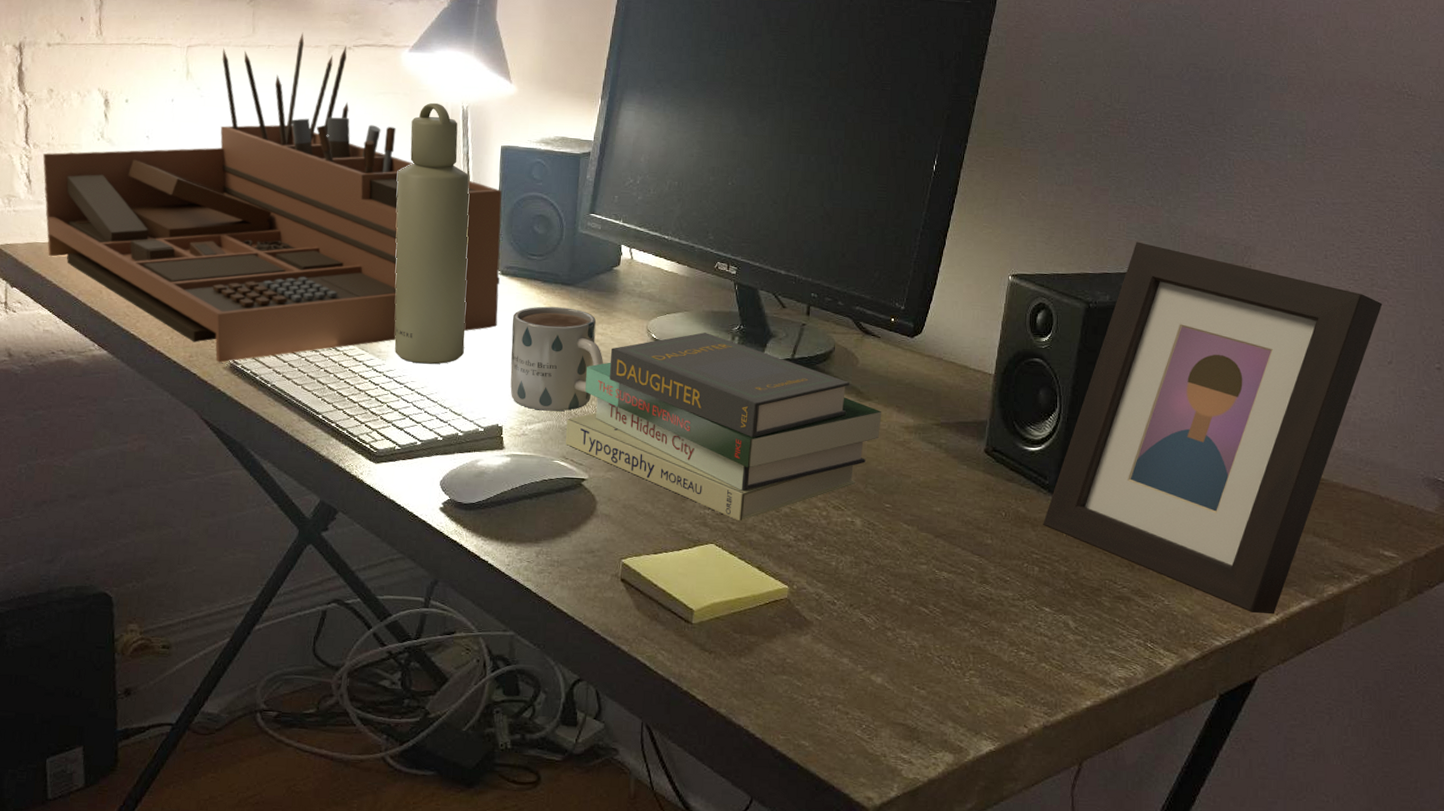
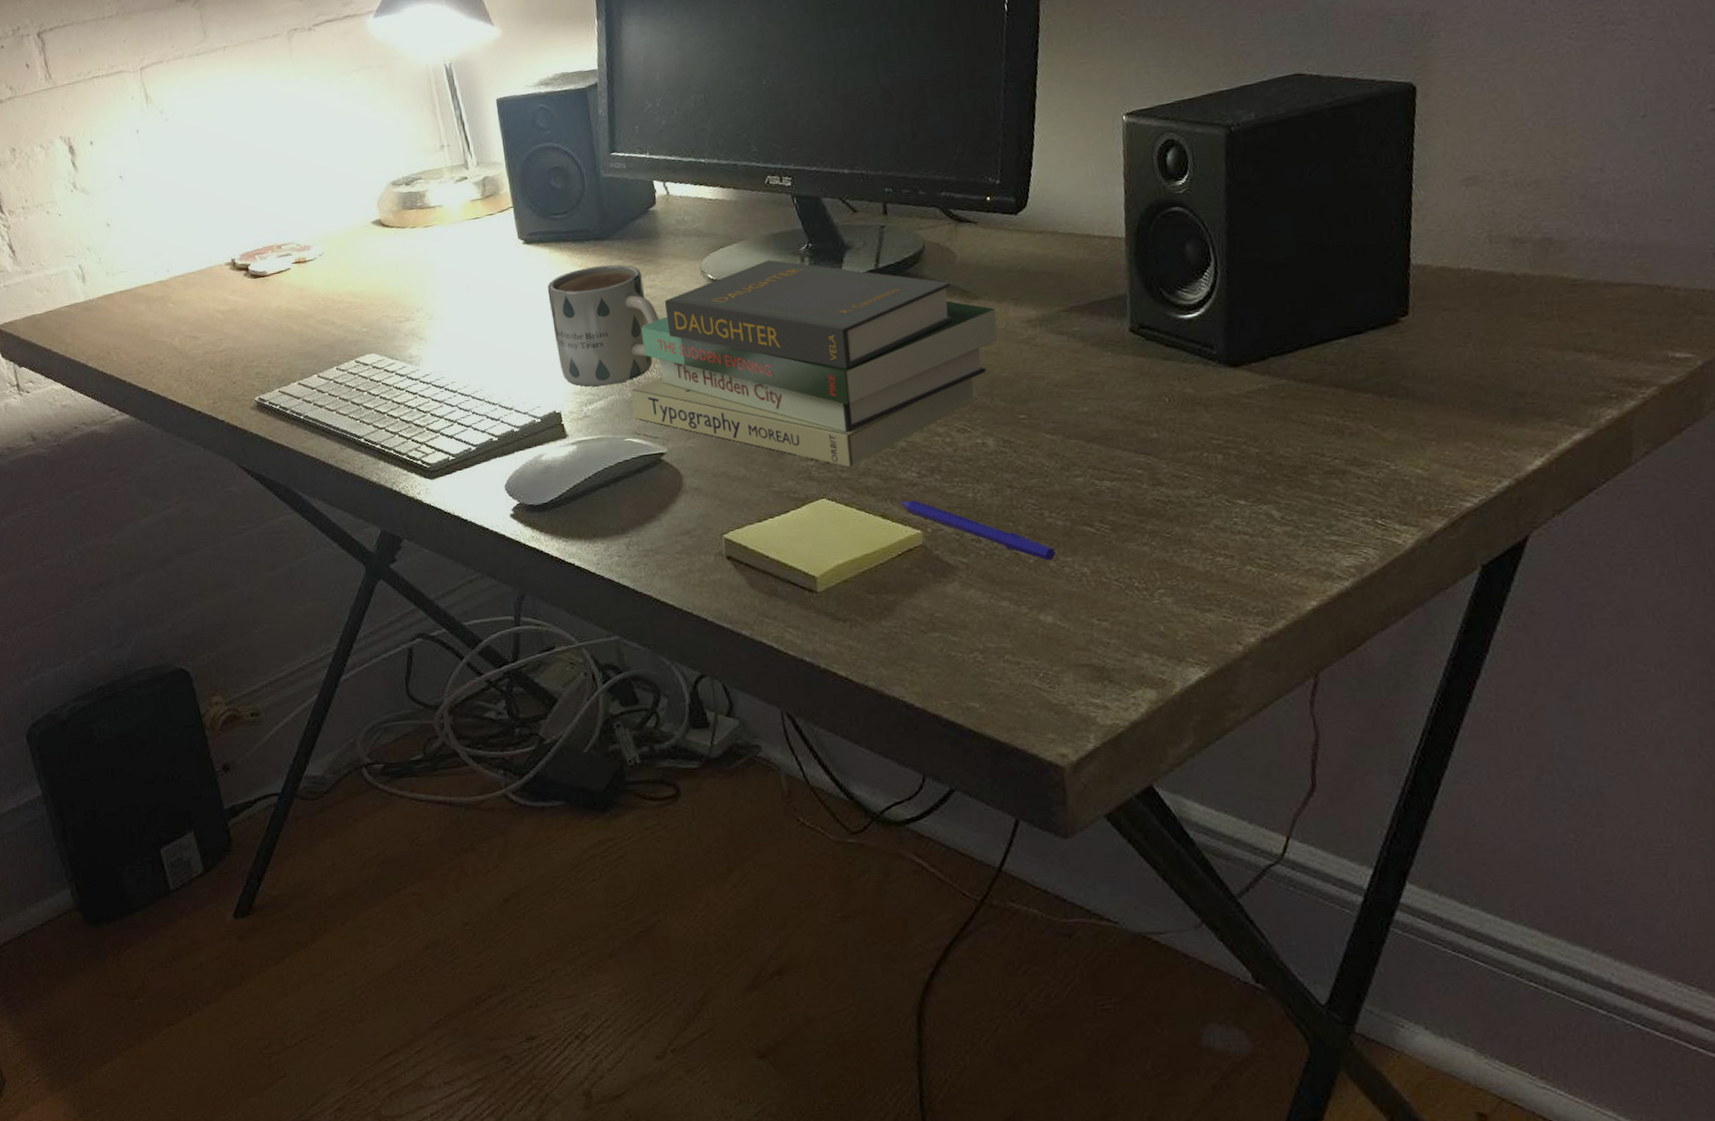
desk organizer: present [42,32,502,363] -> none [19,23,532,404]
bottle: present [394,102,469,364] -> none [389,67,502,362]
pen: none [775,558,893,631] -> present [900,500,1055,561]
picture frame: present [1043,241,1383,615] -> none [1218,37,1622,460]

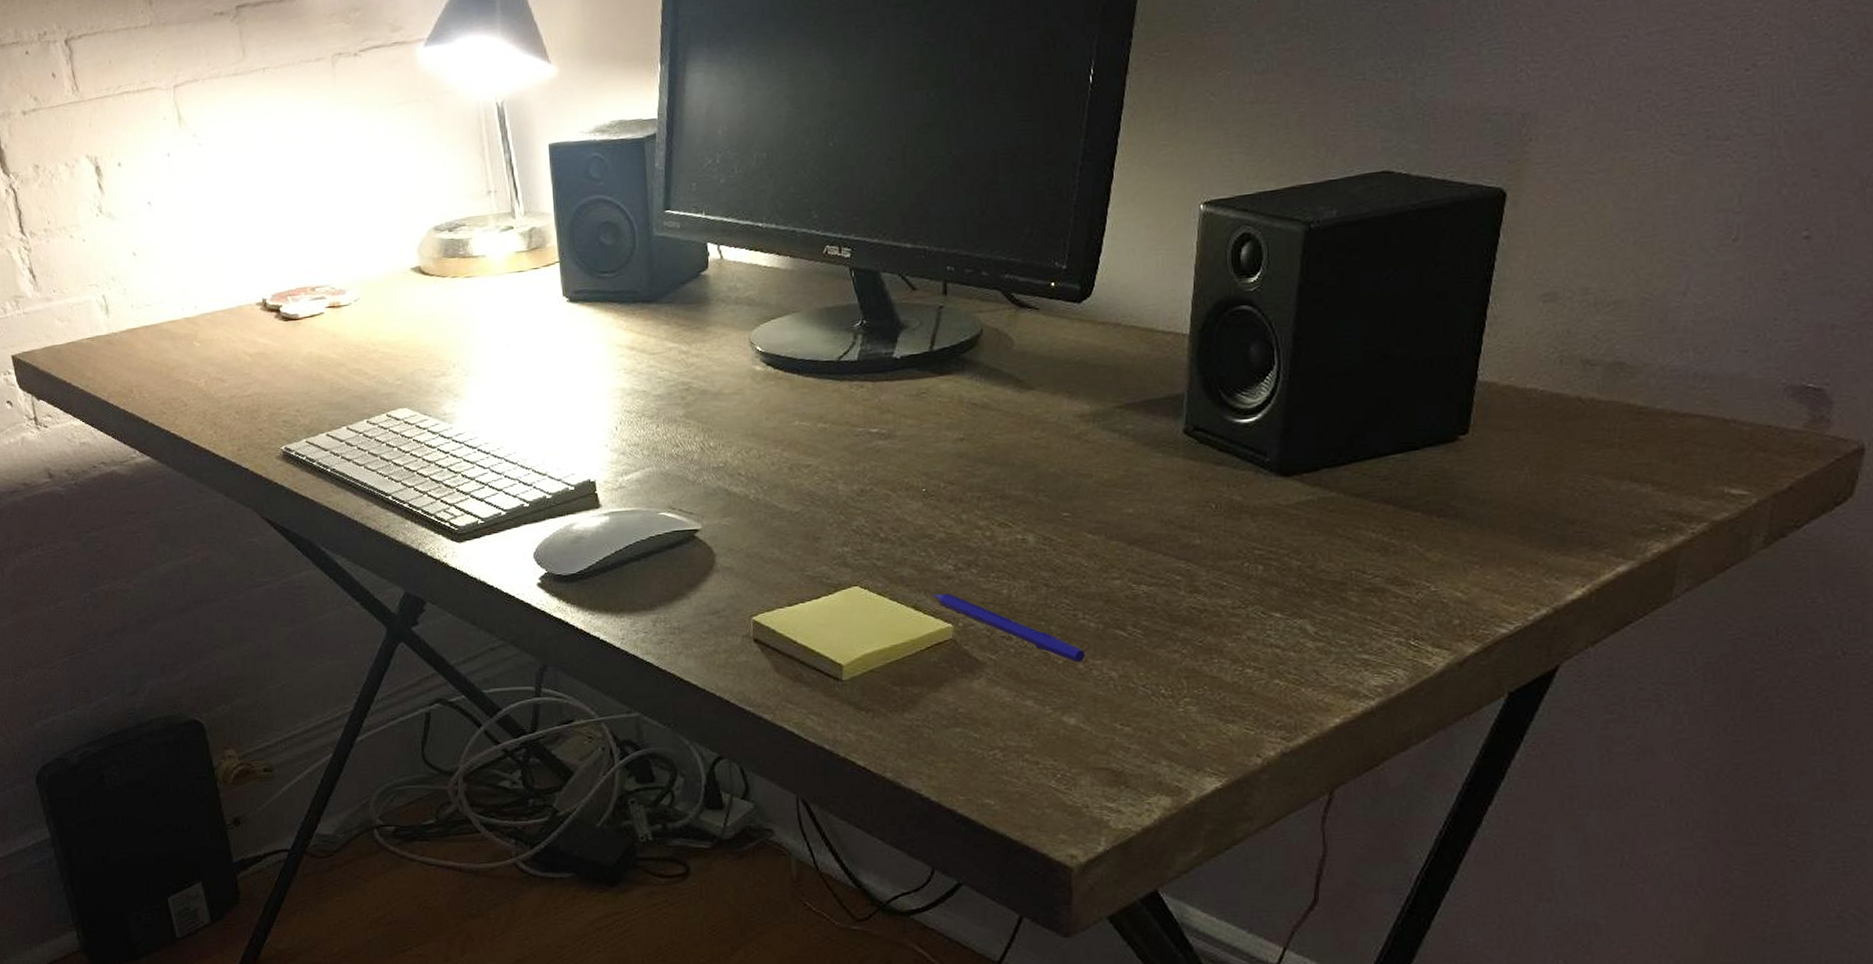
mug: present [548,264,660,387] -> none [590,329,704,457]
books: present [630,260,998,468] -> none [668,335,1049,556]

